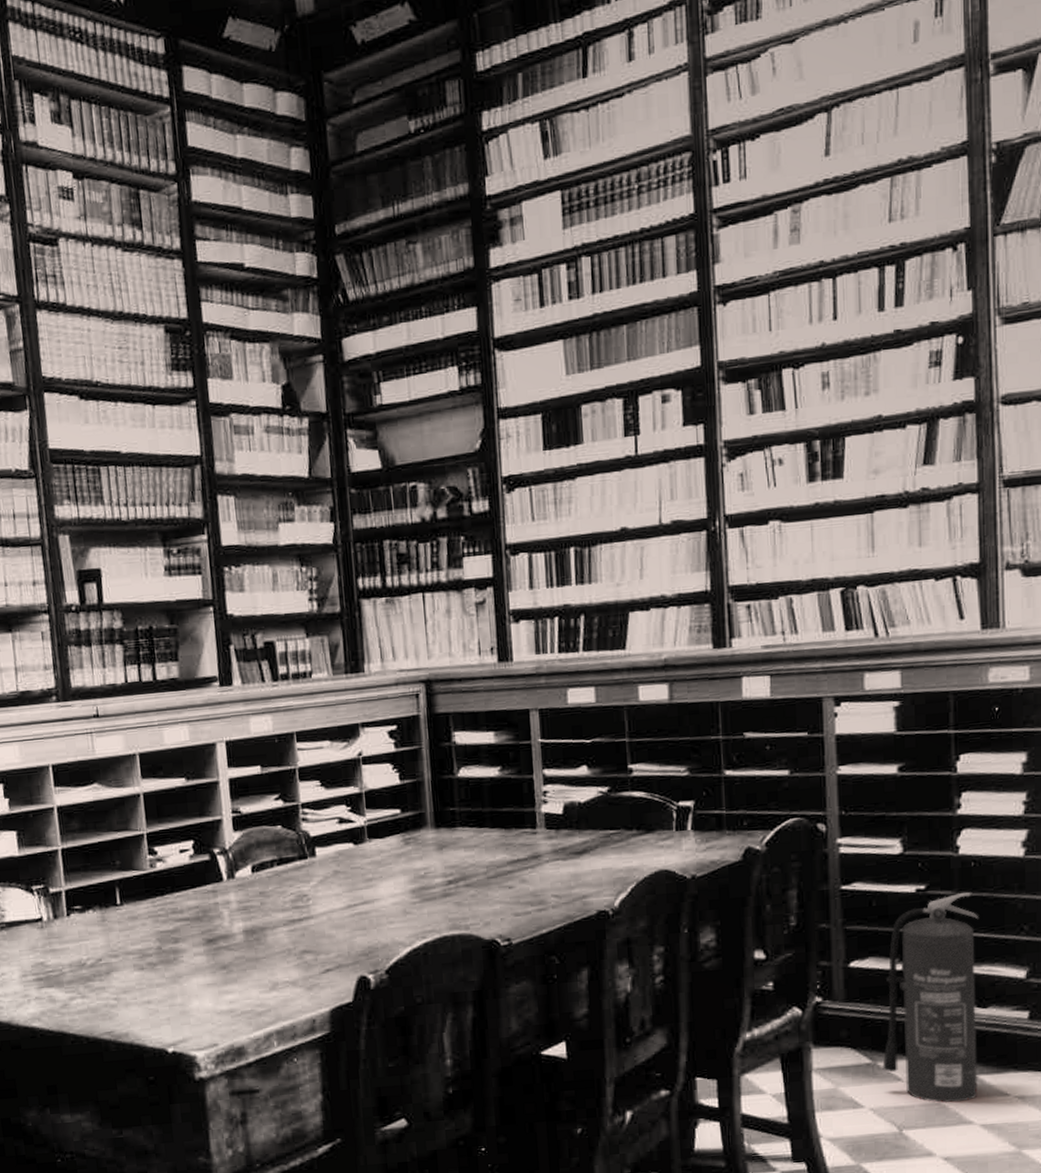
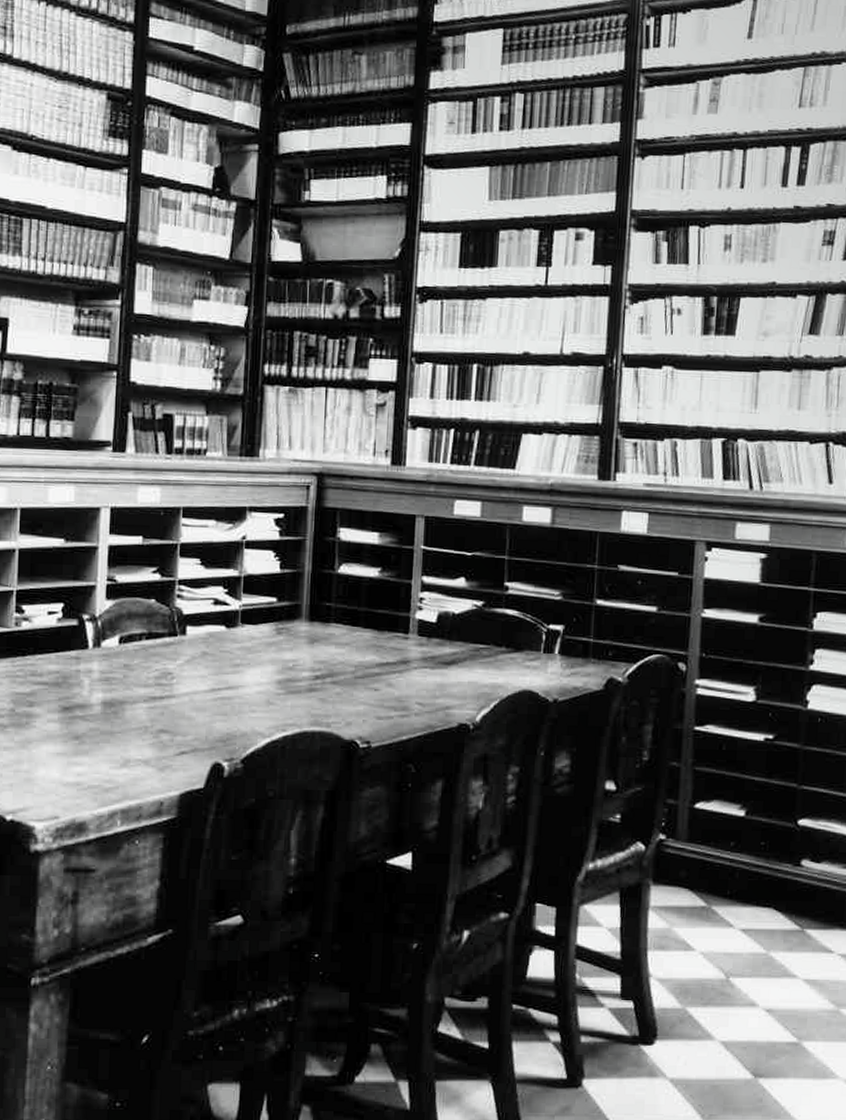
fire extinguisher: present [882,892,978,1103] -> none [716,747,820,955]

